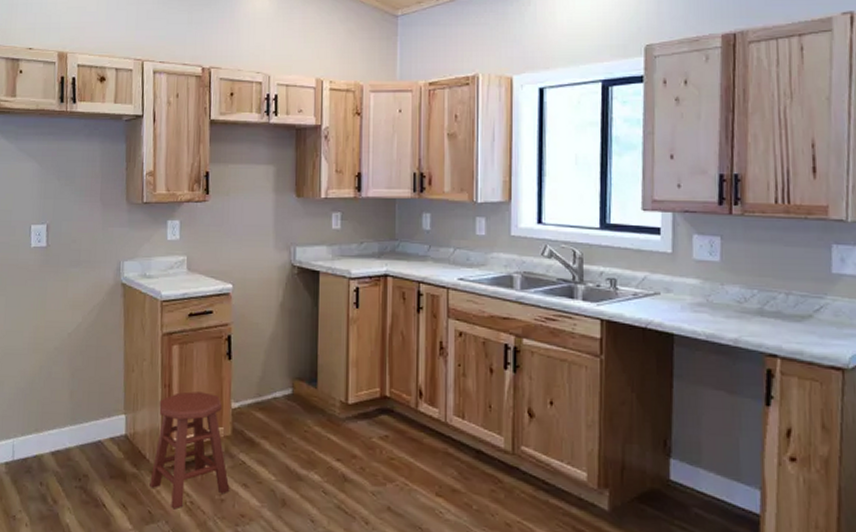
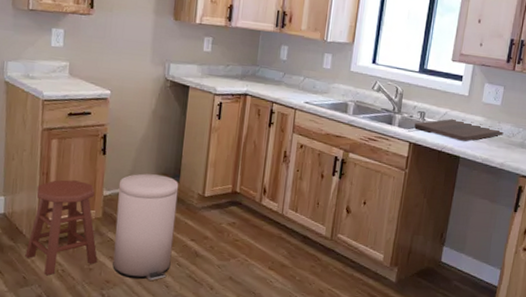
pedal bin: none [247,379,317,515] -> present [113,173,179,282]
cutting board: none [604,284,731,314] -> present [414,118,504,142]

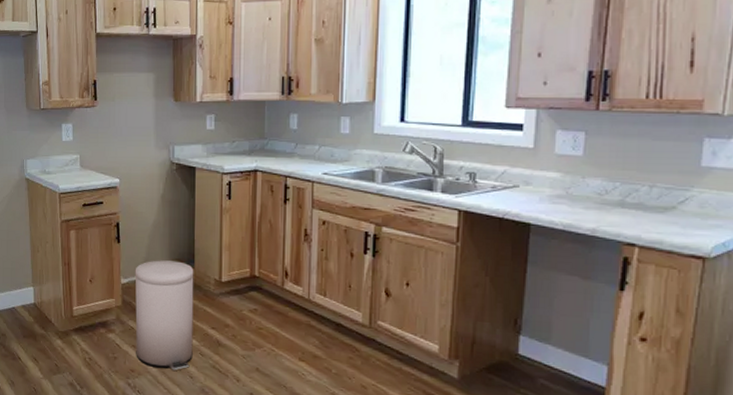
stool: present [25,180,98,276] -> none [55,269,121,364]
cutting board: present [414,118,504,142] -> none [463,177,592,206]

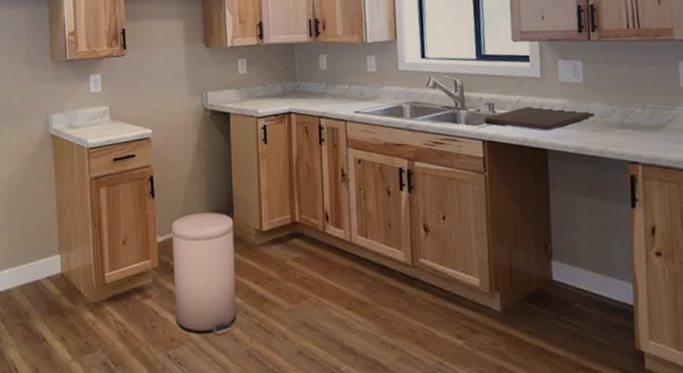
cutting board: none [463,177,592,206] -> present [484,105,595,132]

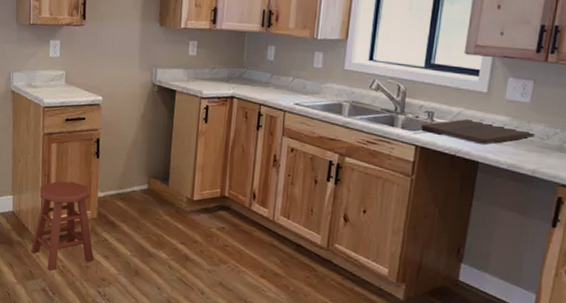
stool: none [86,229,160,339] -> present [31,181,94,271]
pedal bin: present [171,213,237,336] -> none [108,176,168,283]

